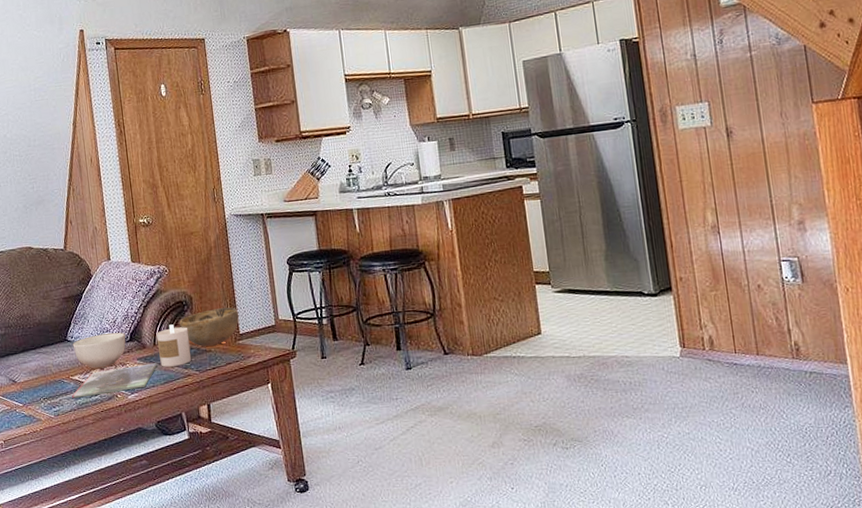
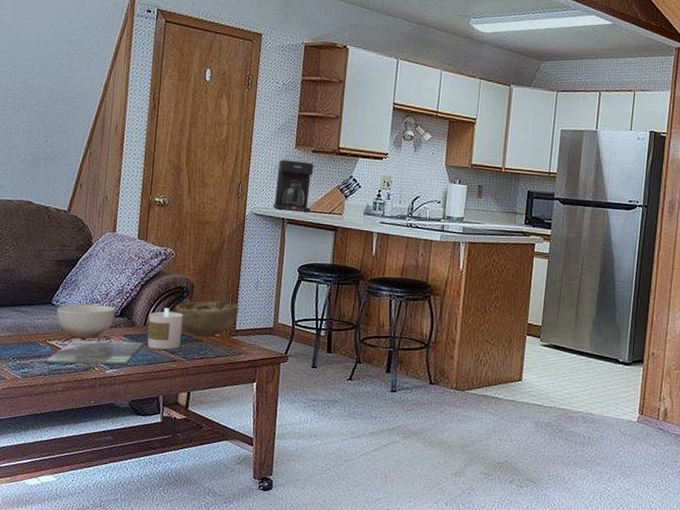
coffee maker: none [246,153,288,207] -> present [273,159,314,213]

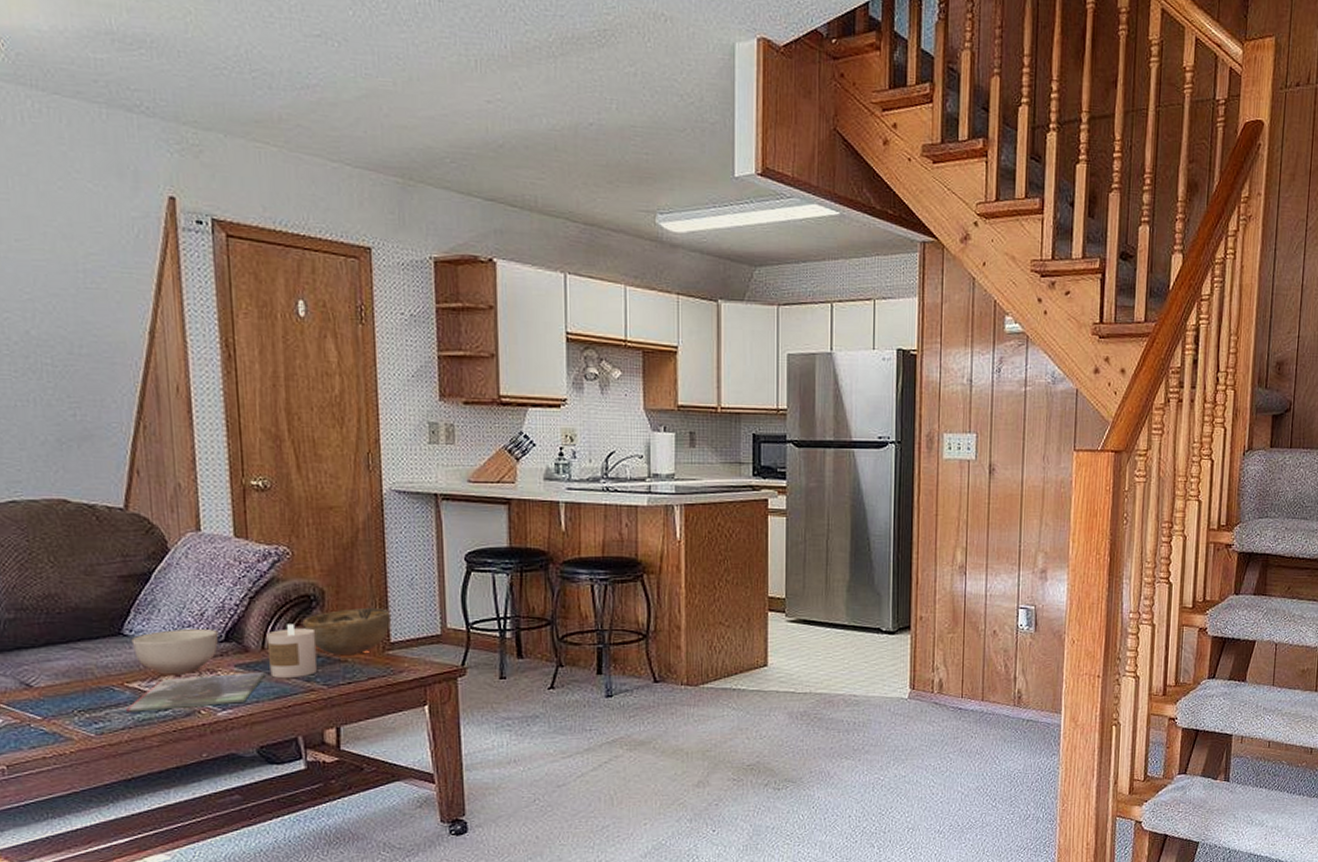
coffee maker: present [273,159,314,213] -> none [419,416,473,485]

